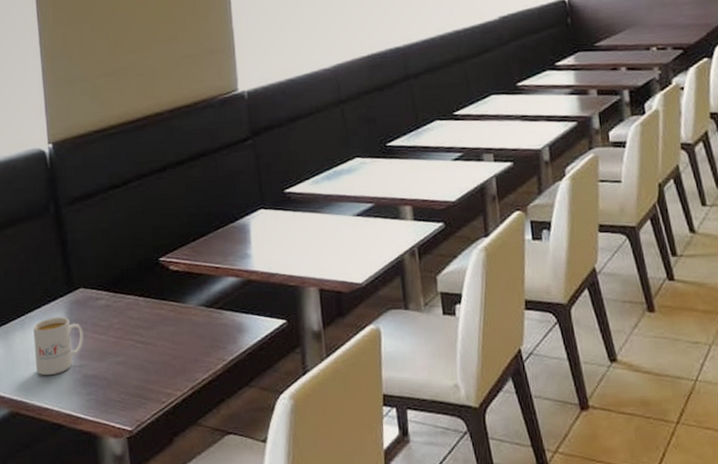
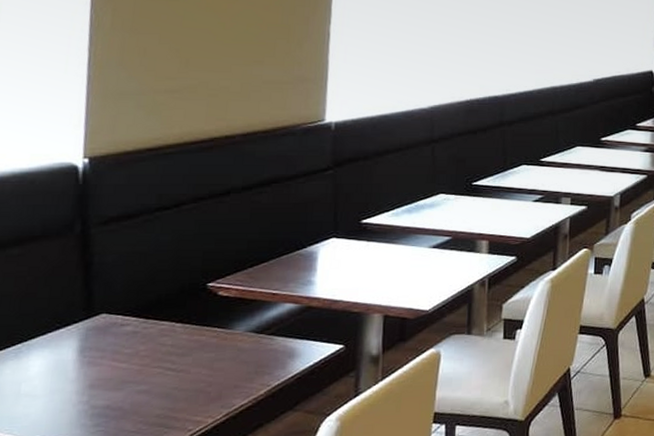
mug: present [33,317,84,376] -> none [28,344,99,409]

